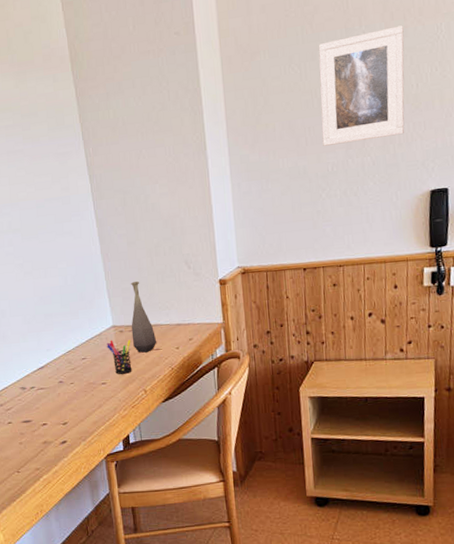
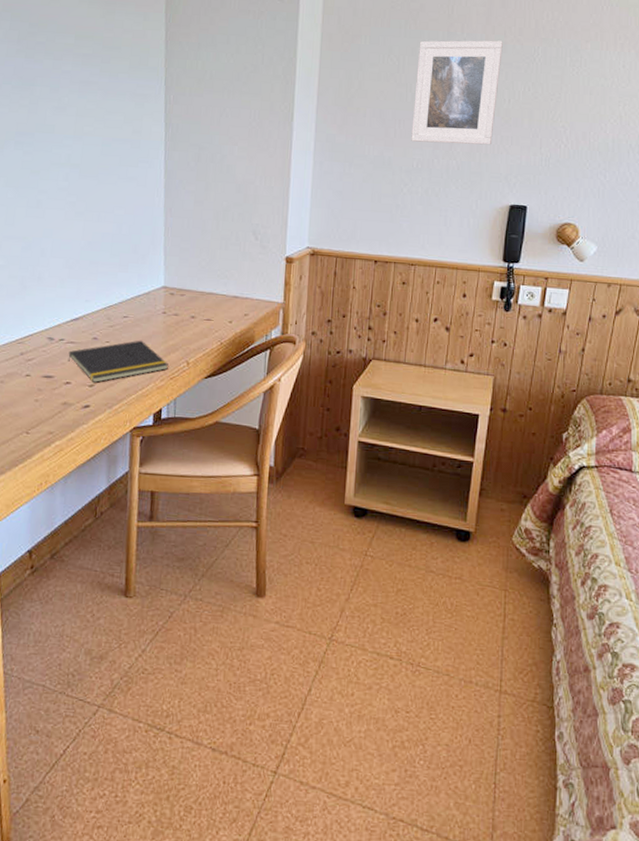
notepad: none [40,377,129,421] -> present [67,340,169,383]
pen holder: present [107,339,132,374] -> none [153,301,181,341]
bottle: present [130,281,157,353] -> none [182,243,210,321]

